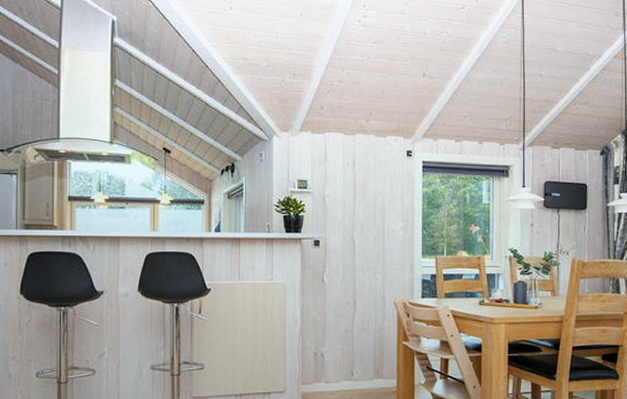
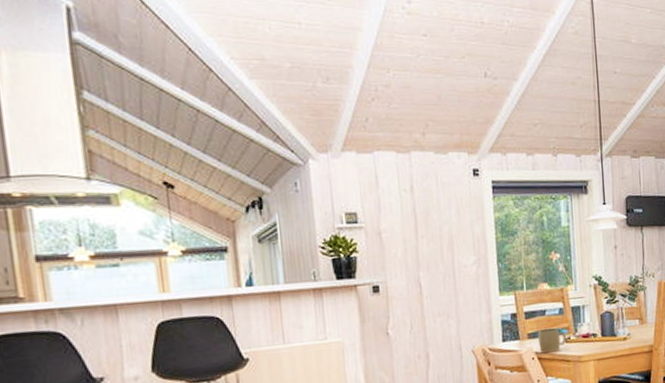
mug: none [454,290,481,312] -> present [538,328,567,353]

